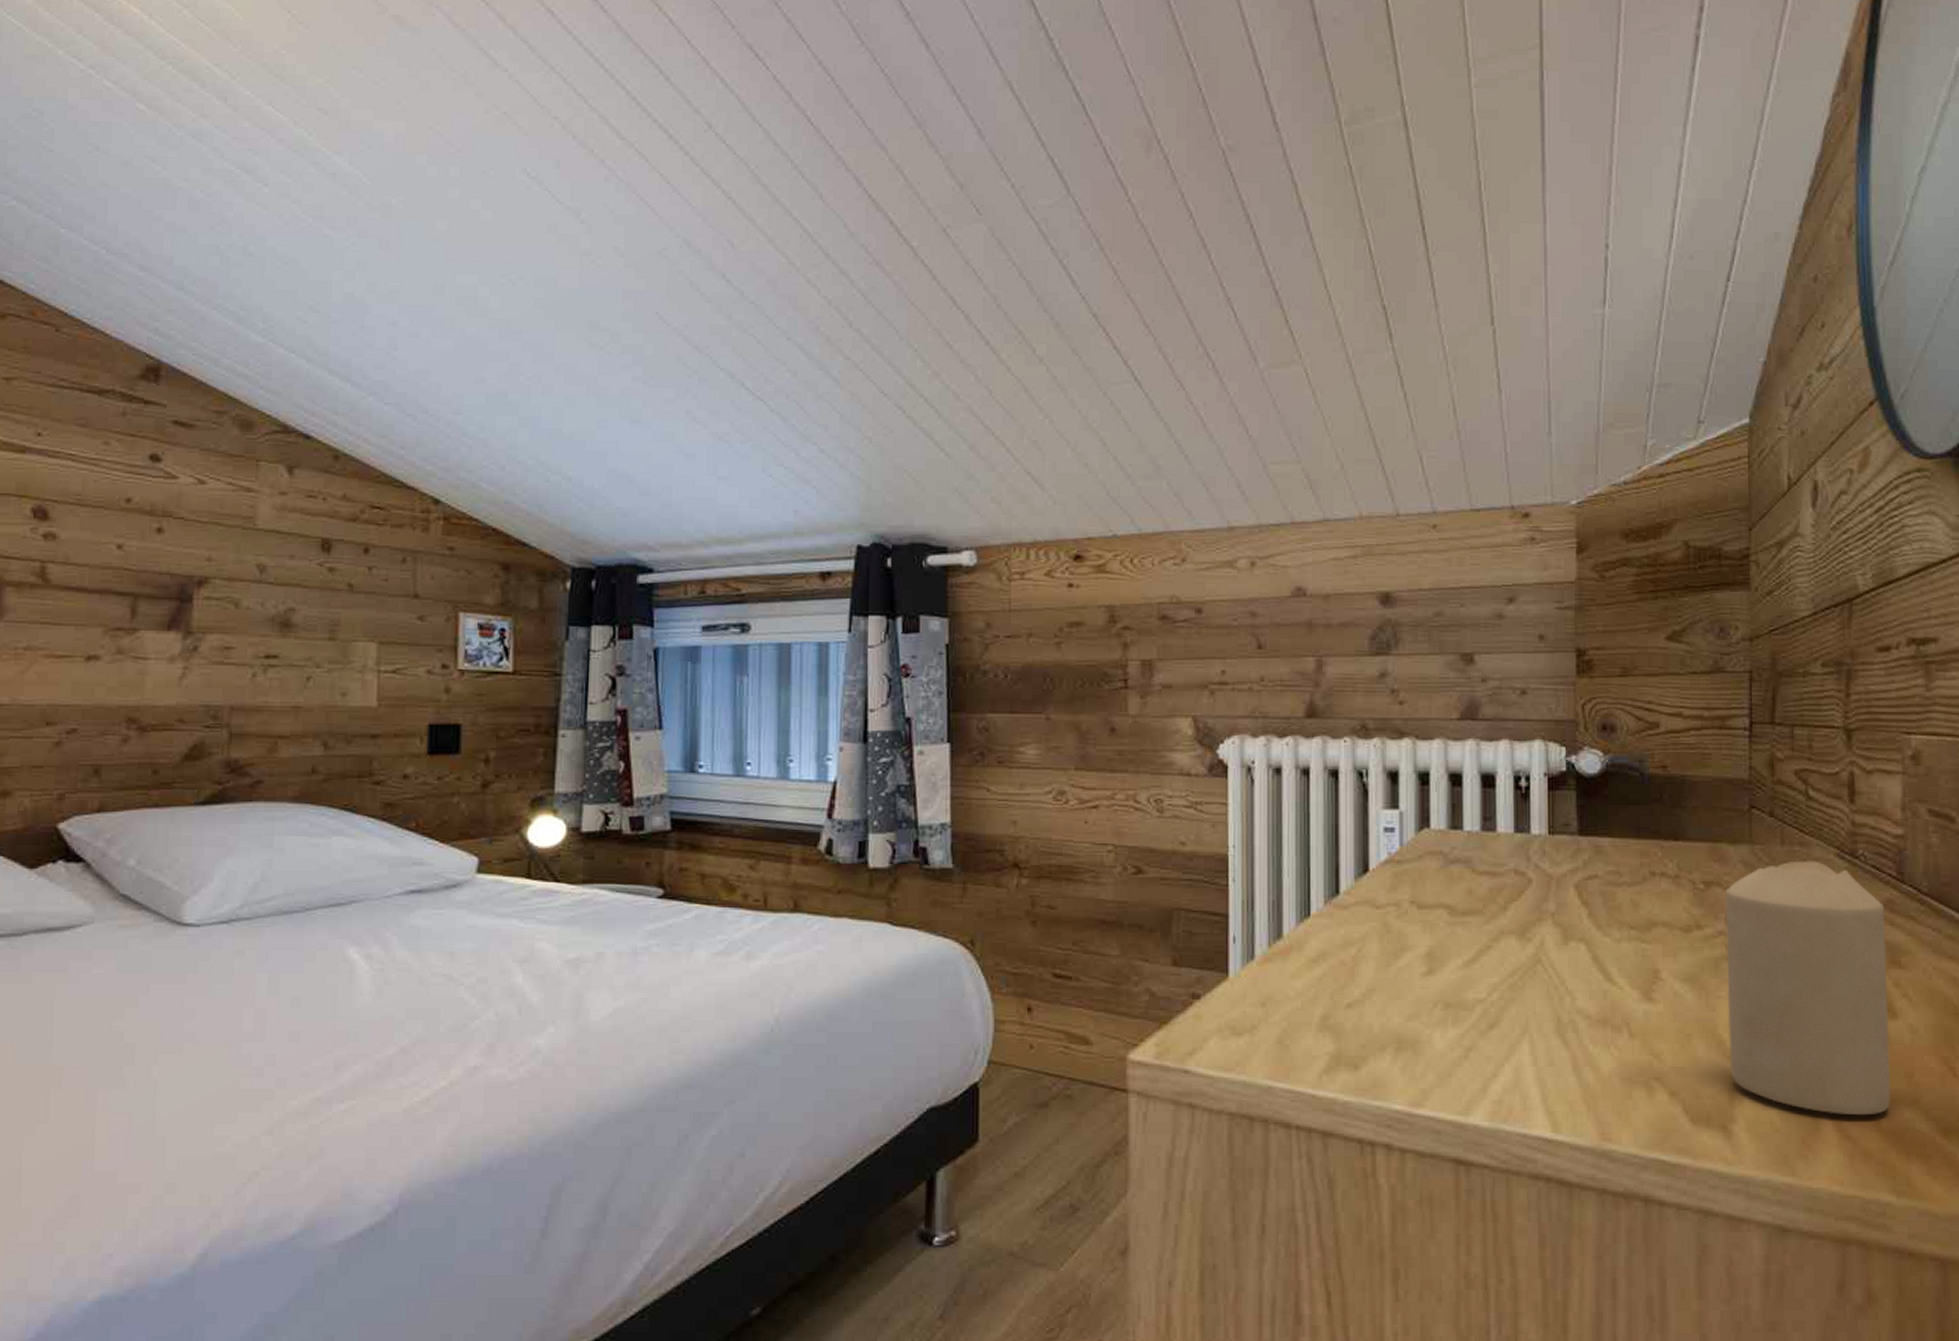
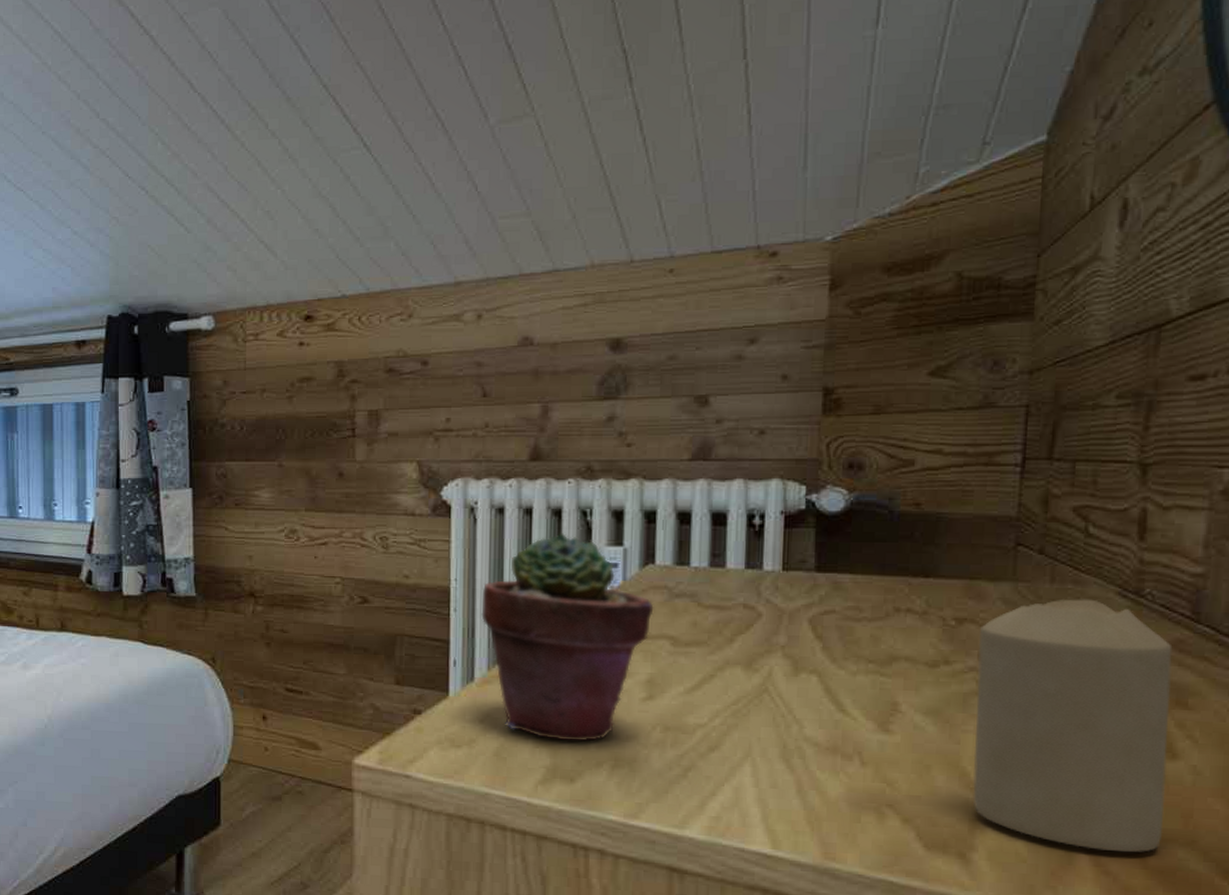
potted succulent: none [1260,795,1431,1023] -> present [481,533,654,742]

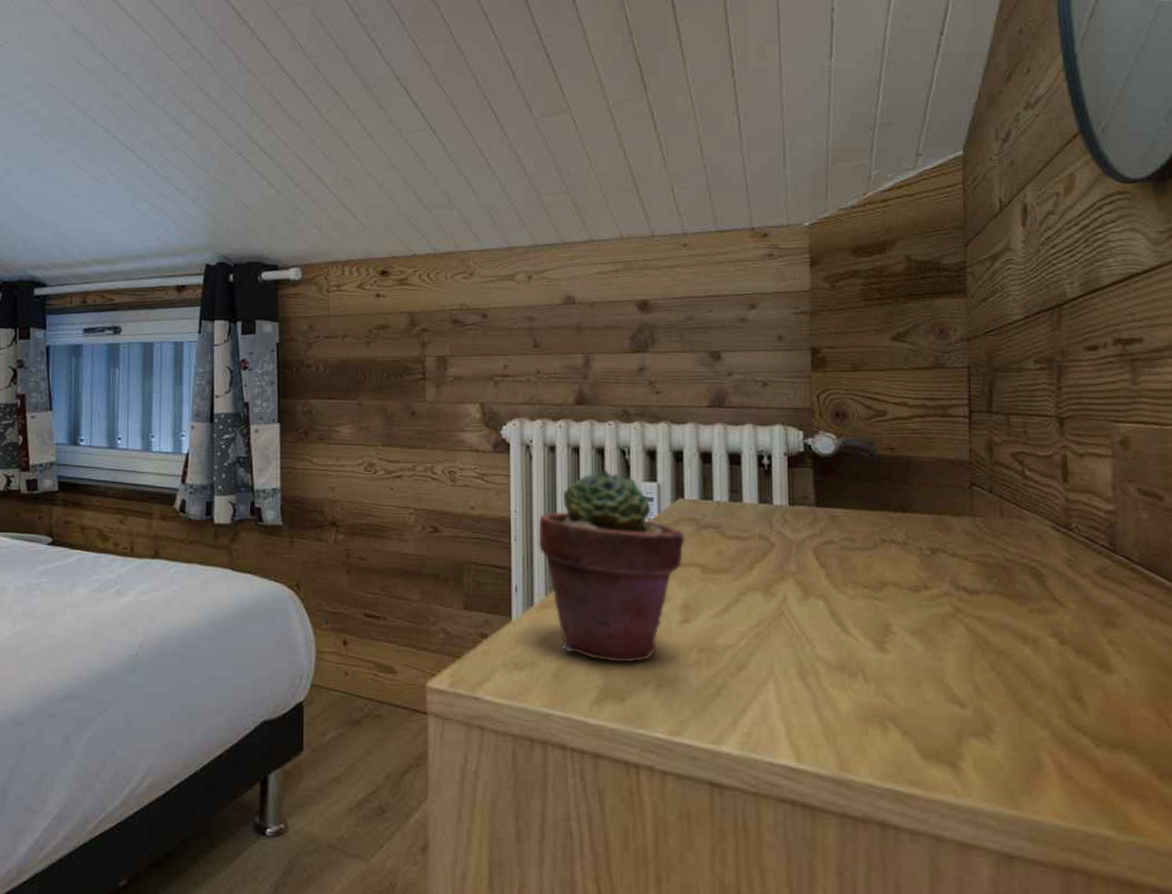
candle: present [973,599,1173,852] -> none [949,532,1109,758]

